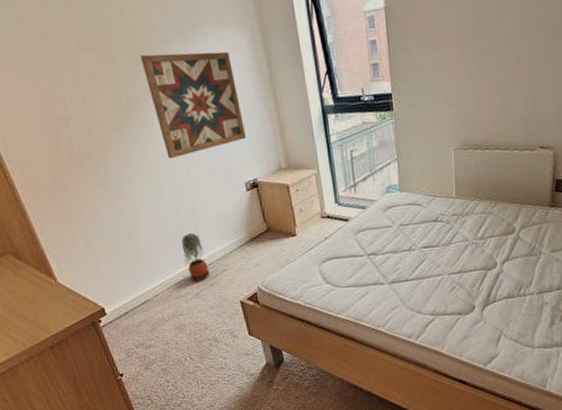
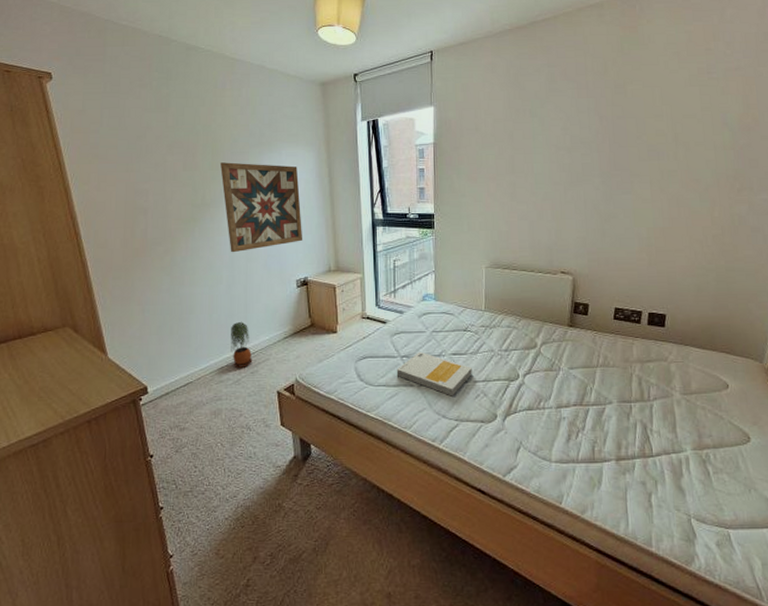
book: none [364,247,446,291] -> present [396,351,472,396]

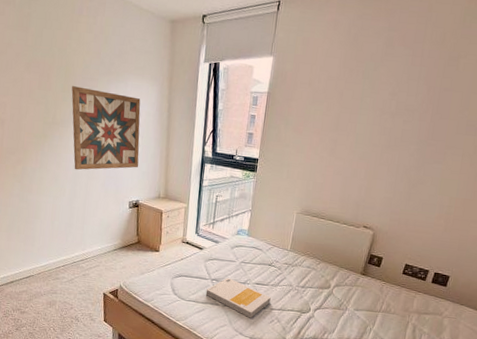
potted plant: present [231,321,253,368] -> none [67,230,85,270]

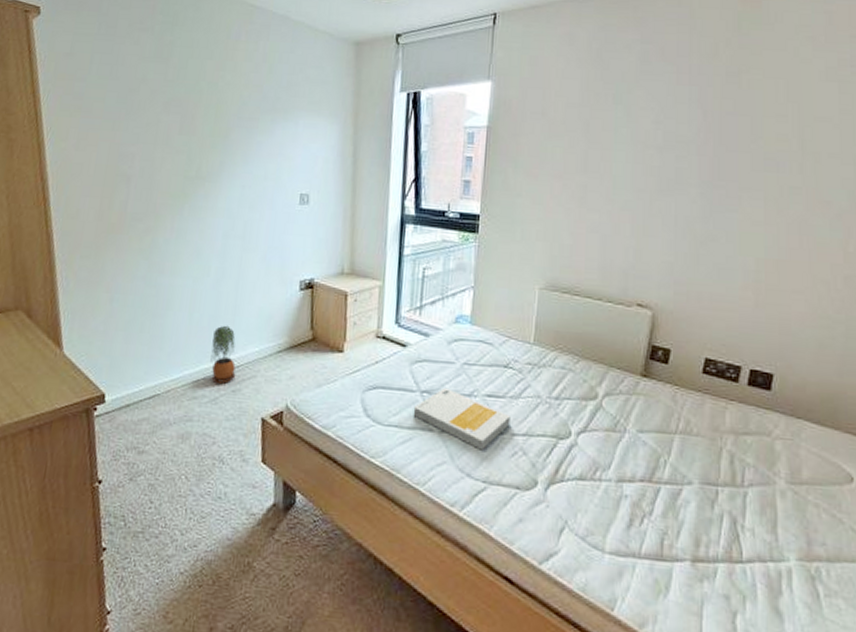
potted plant: none [67,230,85,270] -> present [210,325,236,384]
wall art: present [71,86,141,170] -> none [223,128,316,240]

